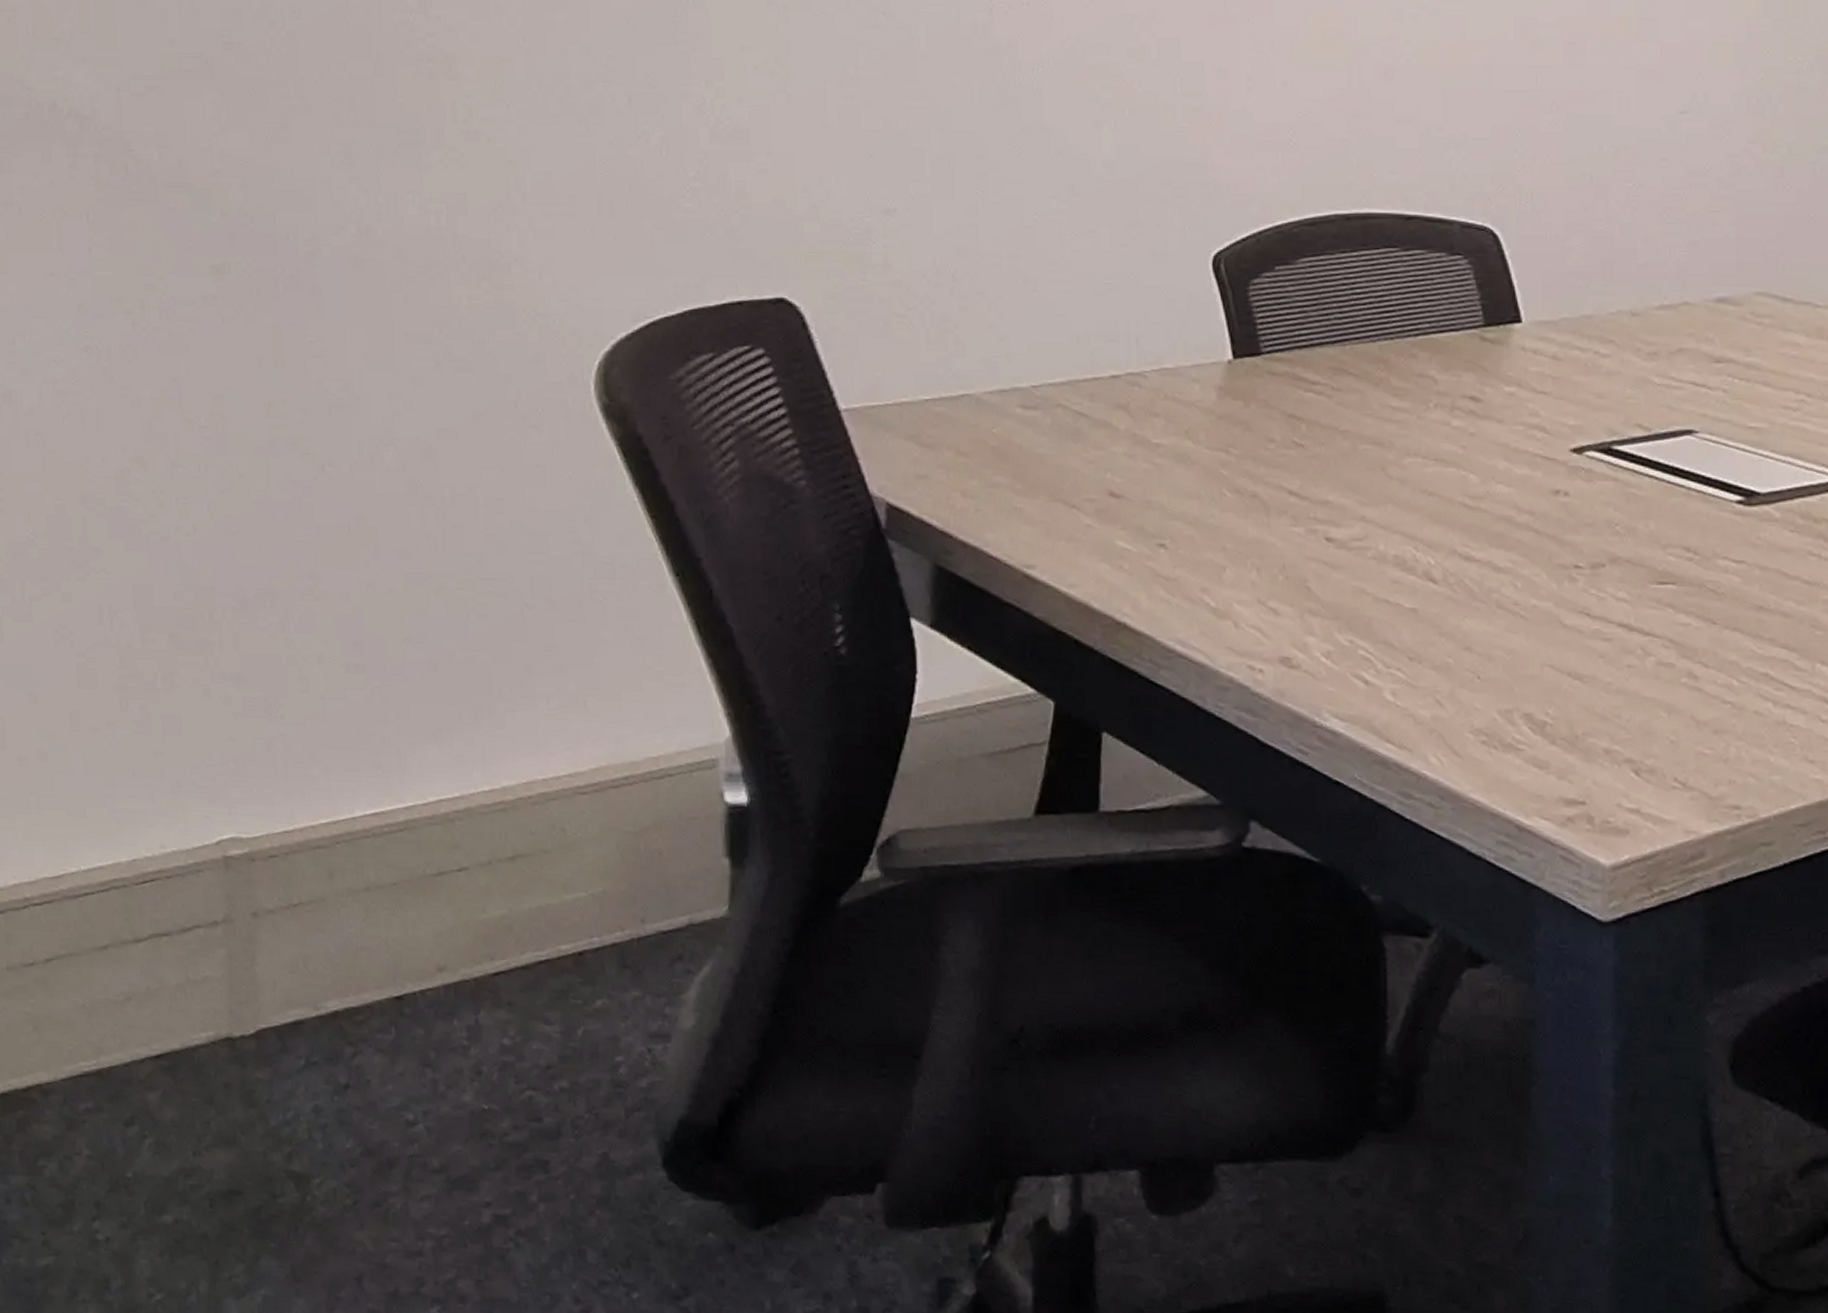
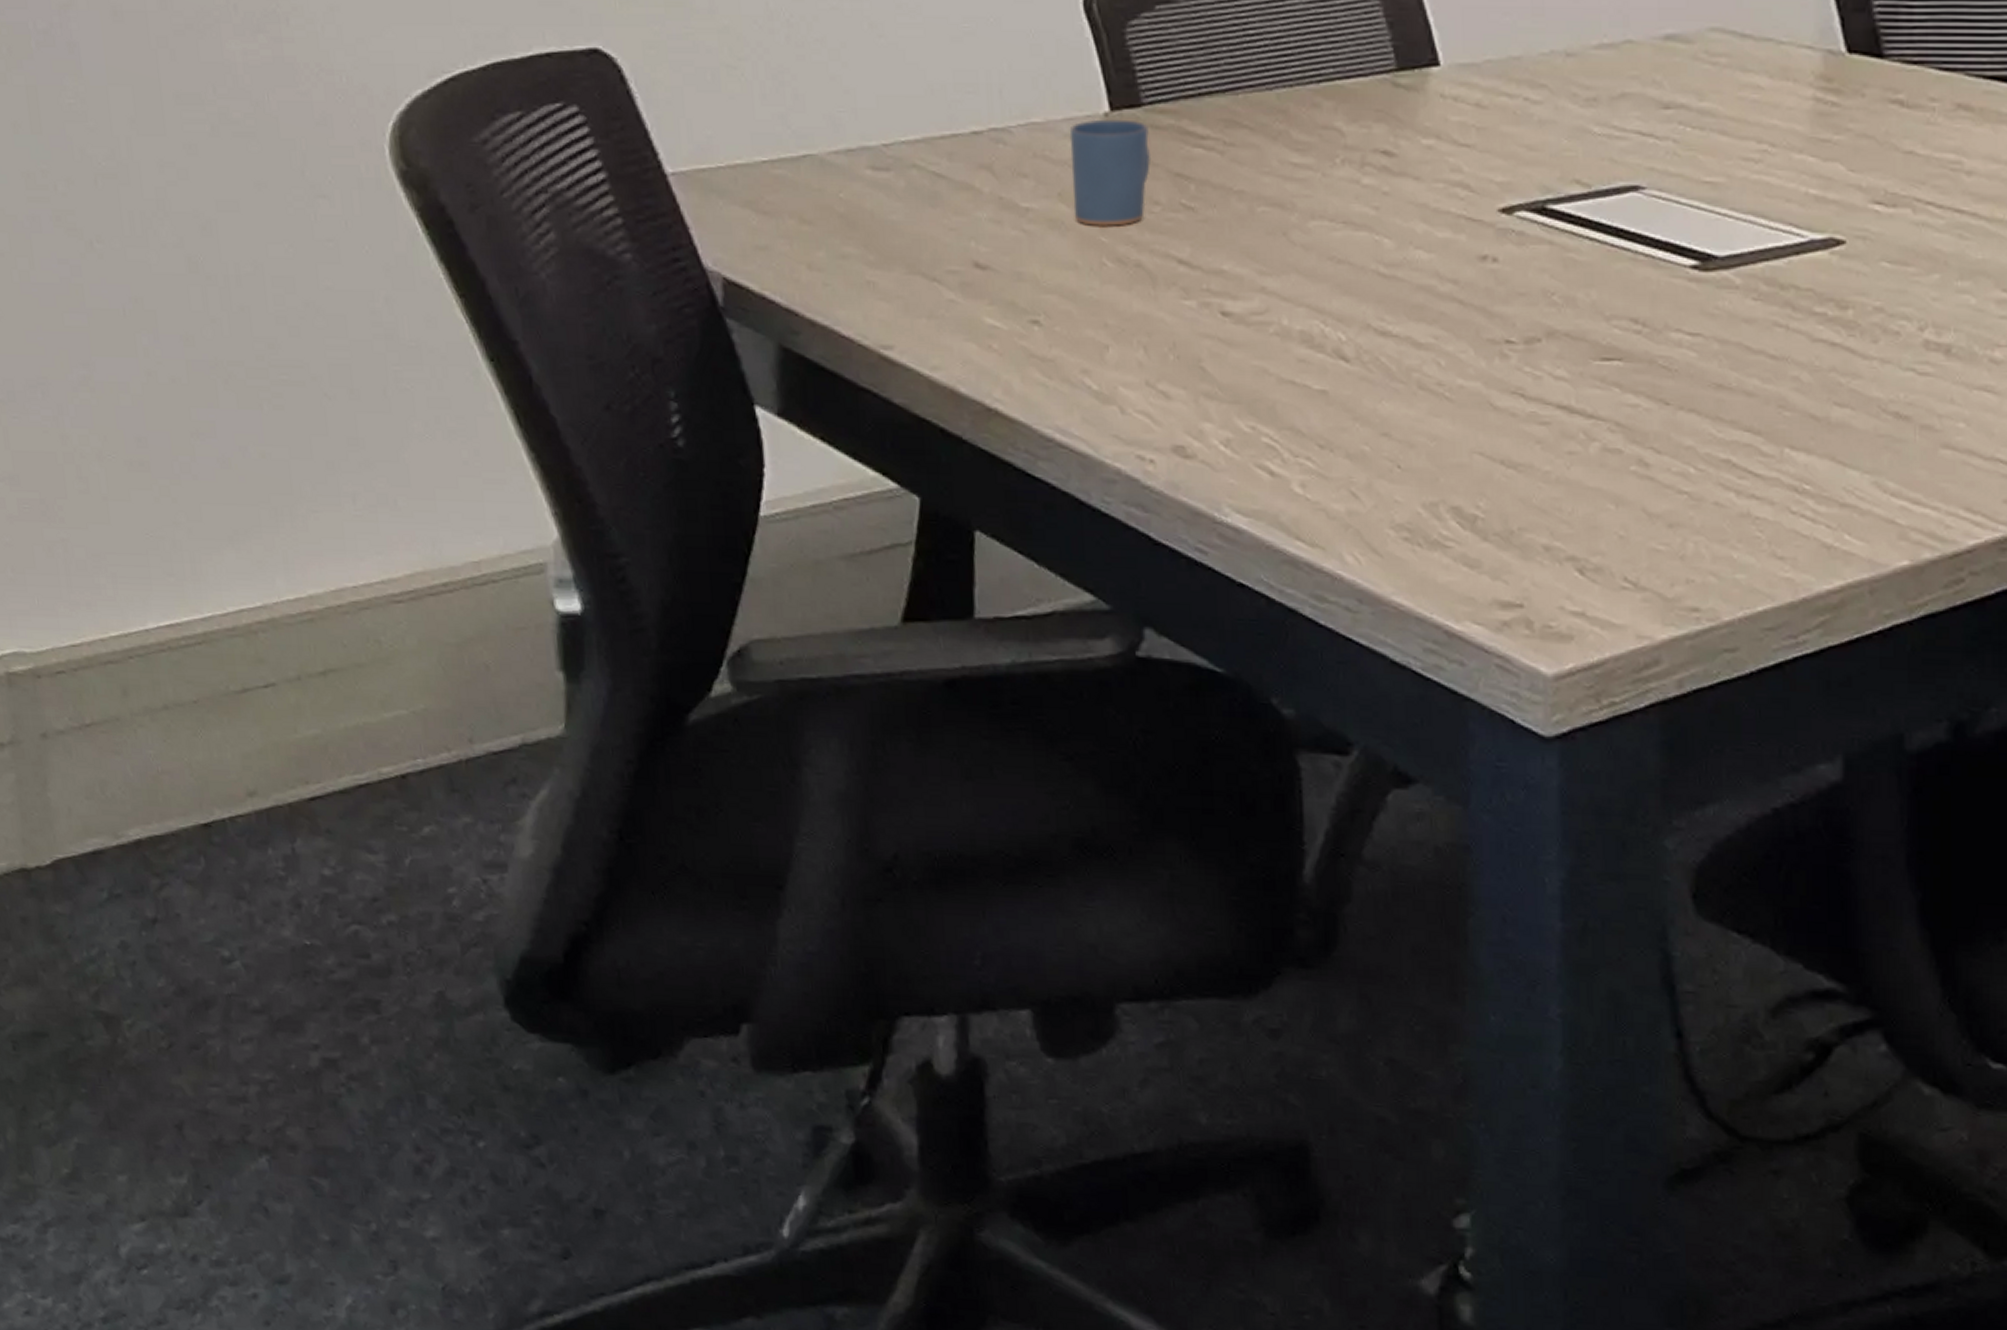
mug: none [1197,365,1267,462] -> present [1069,119,1150,228]

